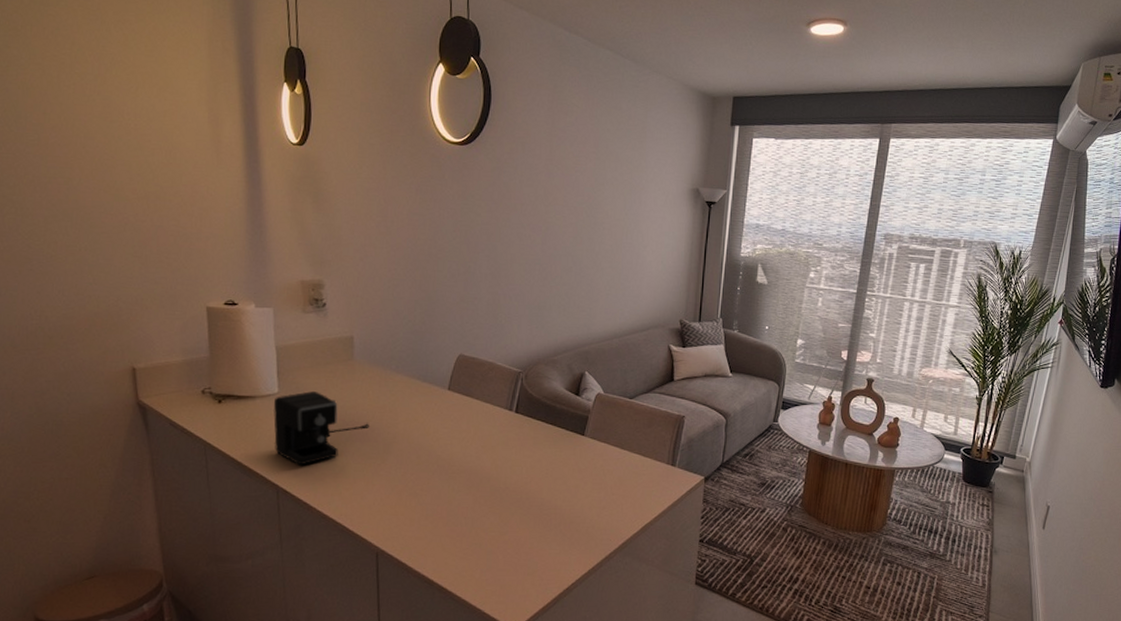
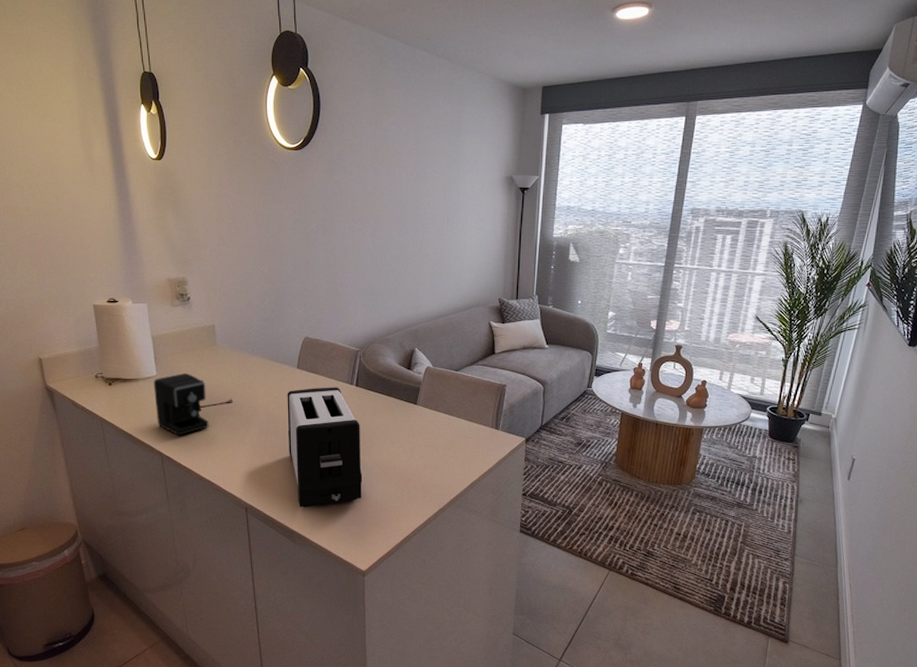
toaster: none [432,412,518,554] -> present [287,387,363,508]

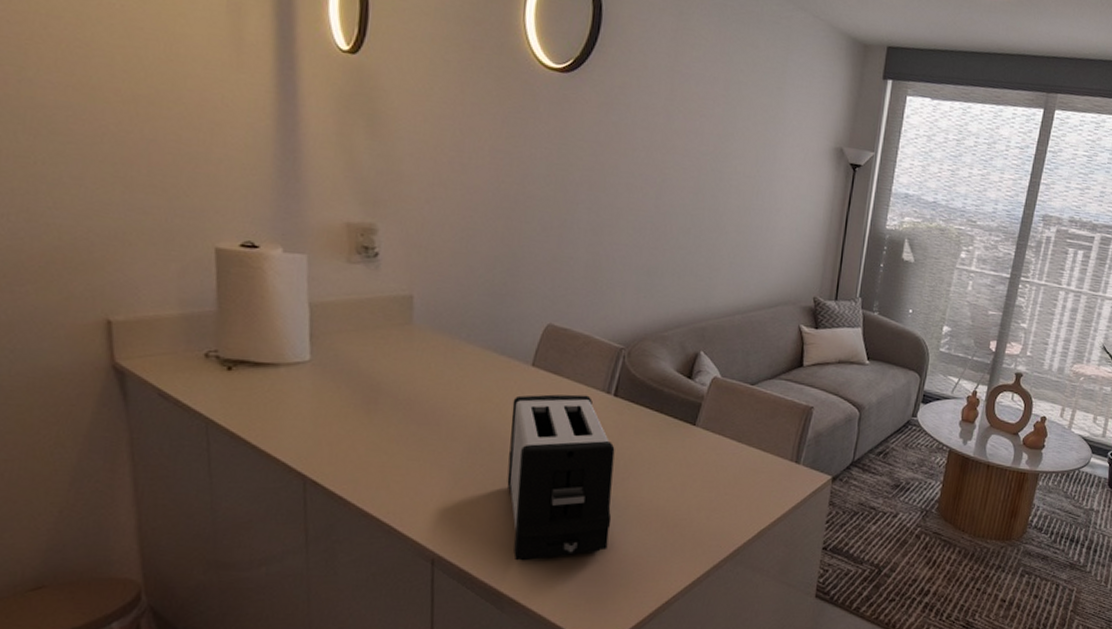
coffee maker: present [154,373,233,436] -> none [302,360,429,452]

